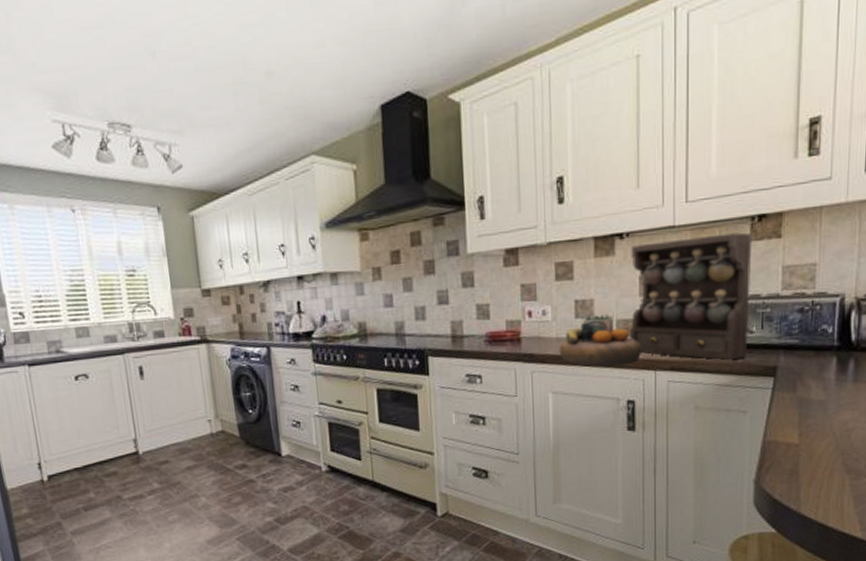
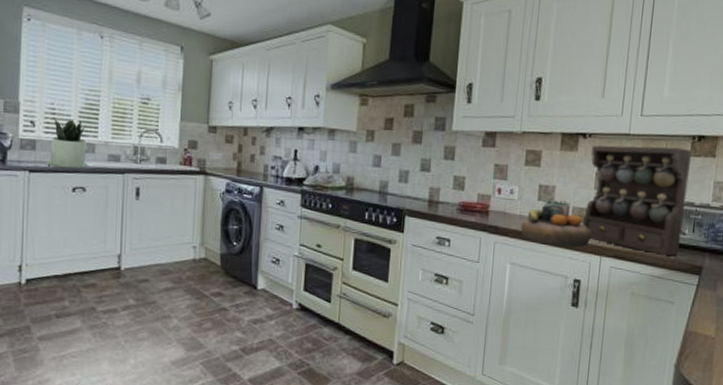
planter: none [42,304,87,358] -> present [47,118,89,170]

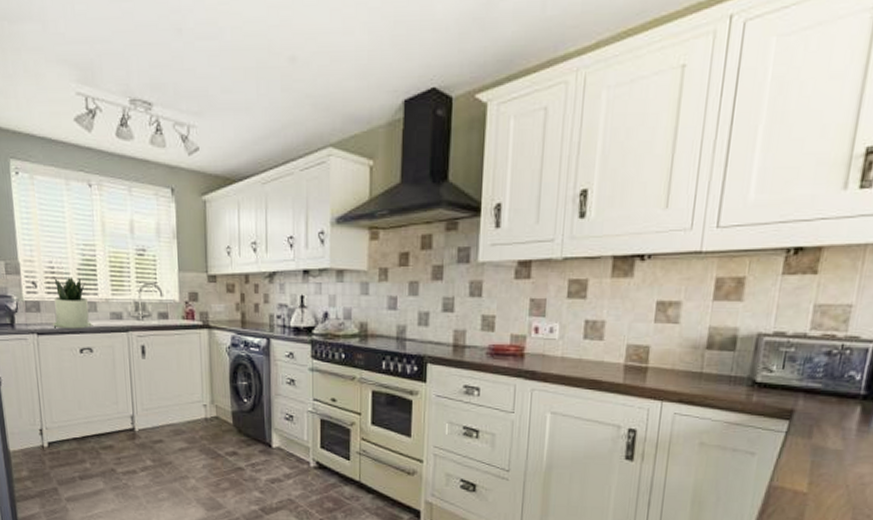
decorative bowl: present [520,199,591,248] -> none [562,336,650,392]
spice rack: present [583,145,691,256] -> none [640,264,784,399]

